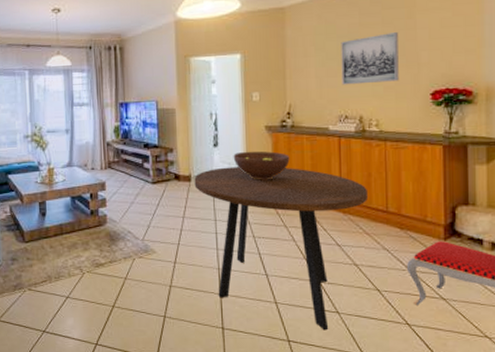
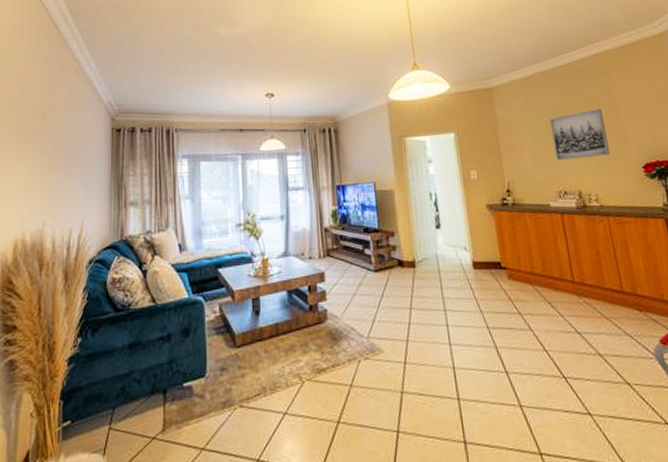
dining table: present [194,167,367,331] -> none [418,248,601,438]
fruit bowl: present [233,151,290,180] -> none [457,231,516,263]

